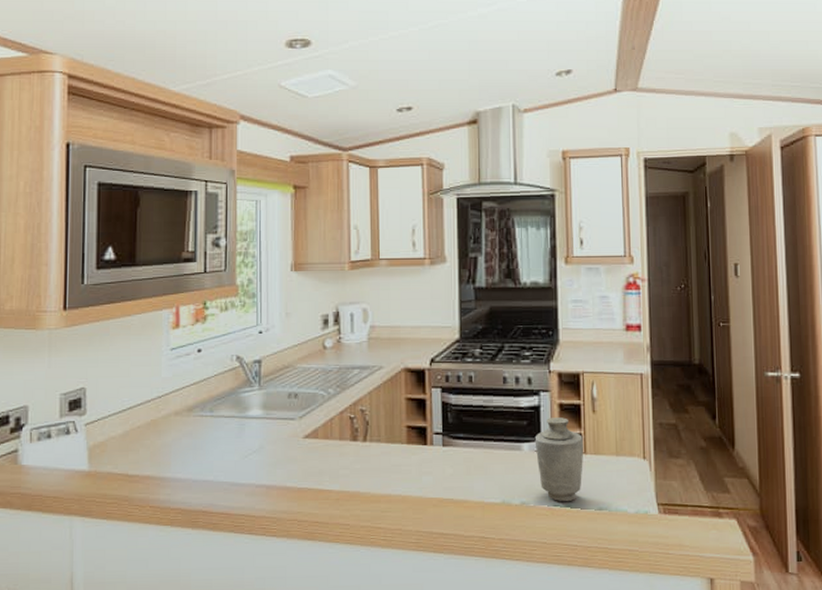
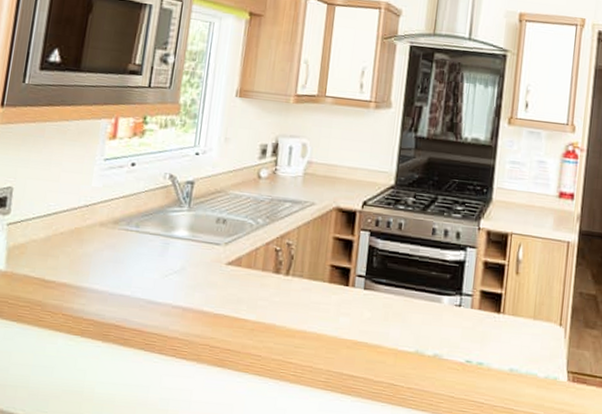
vase: present [534,417,584,502] -> none [455,274,504,359]

